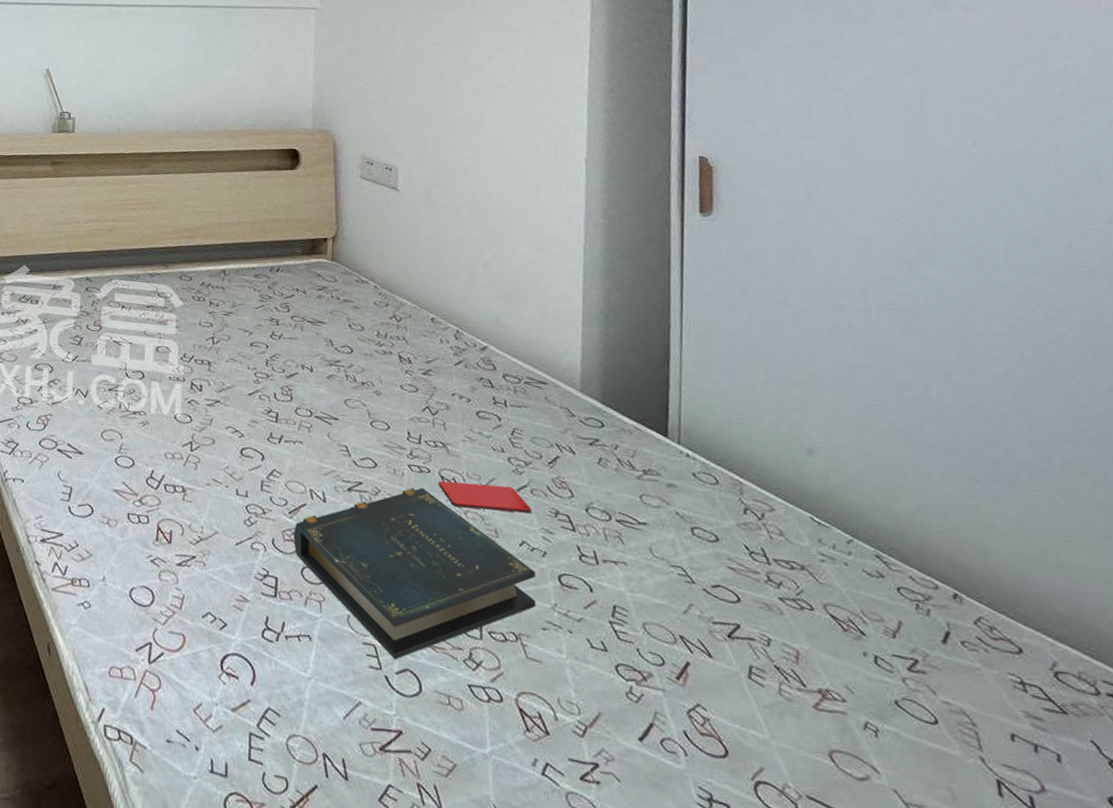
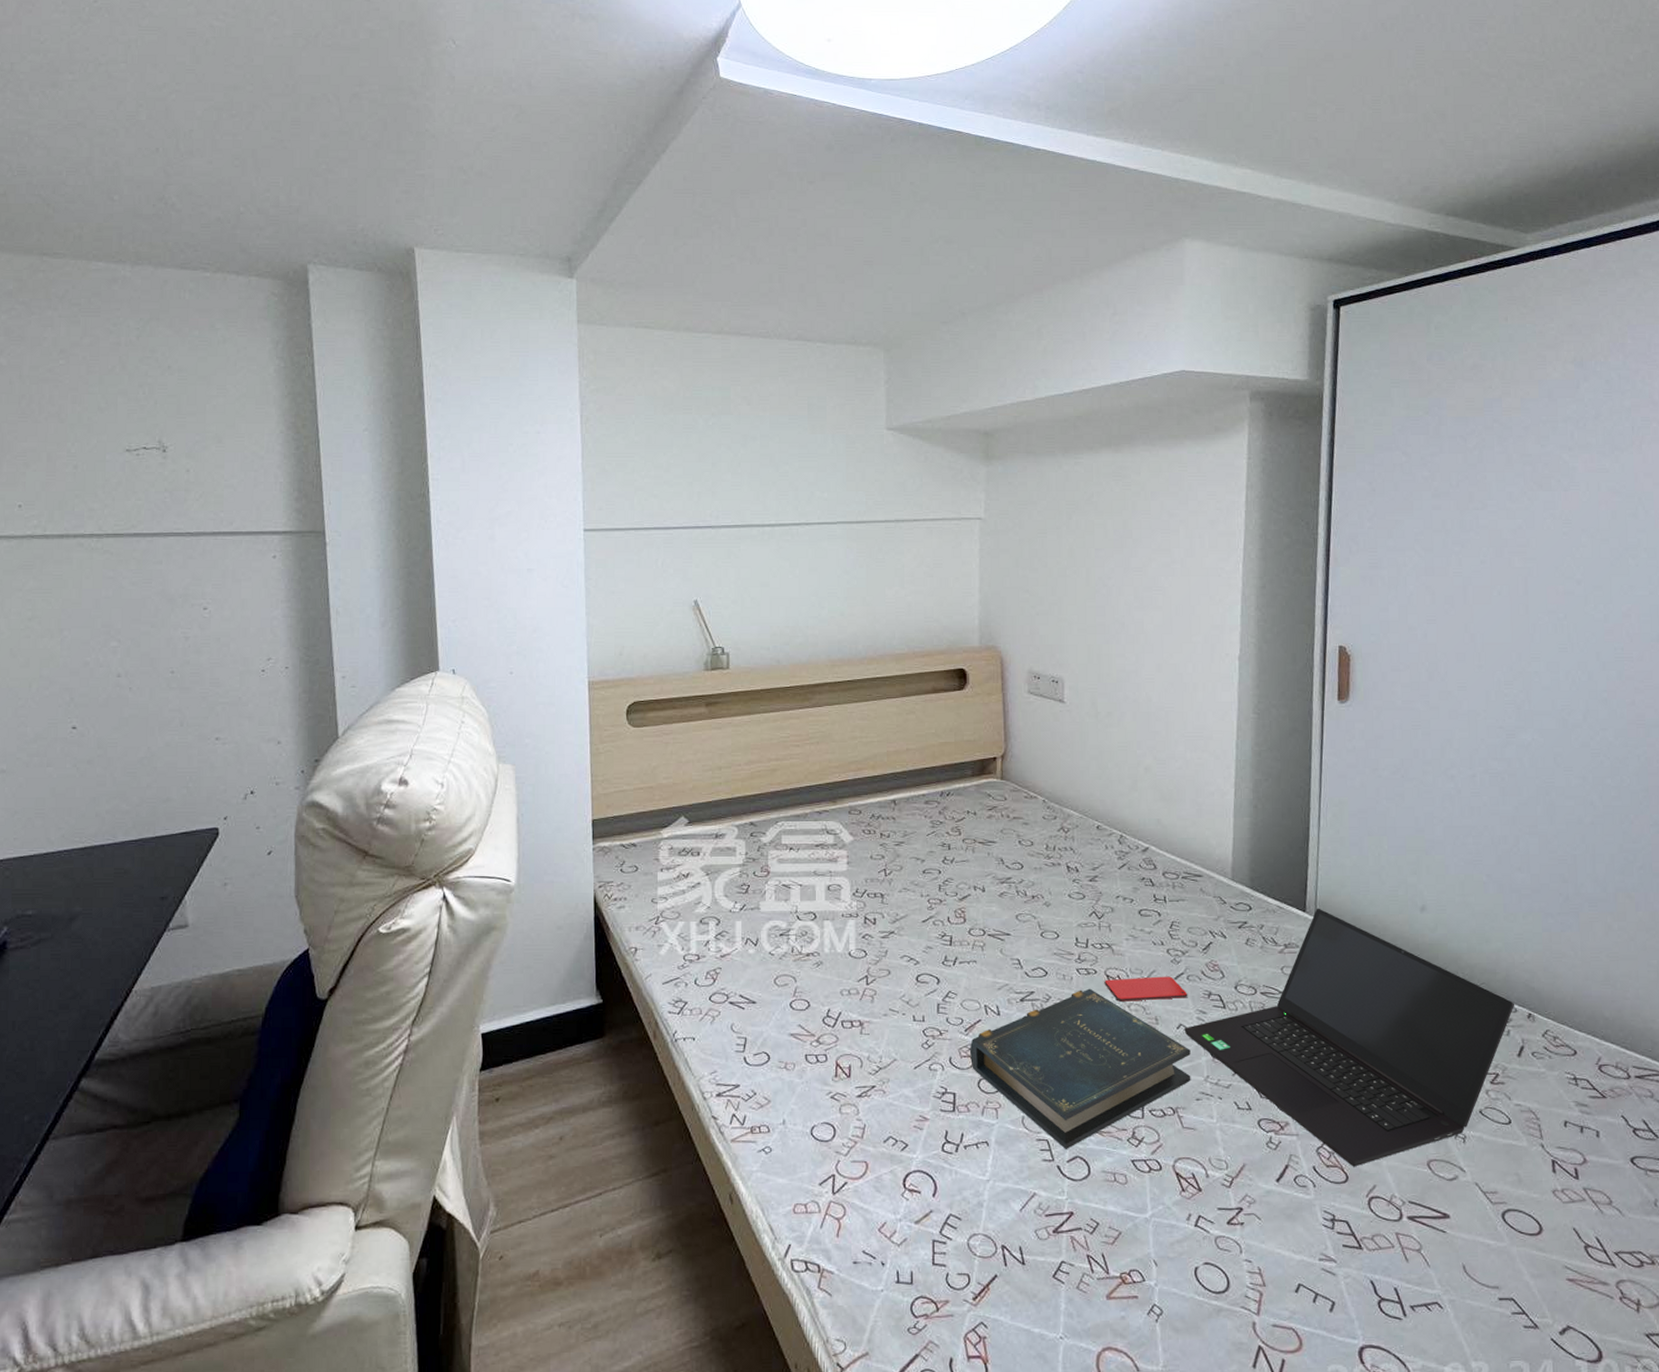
laptop: none [528,434,936,741] -> present [1184,908,1515,1167]

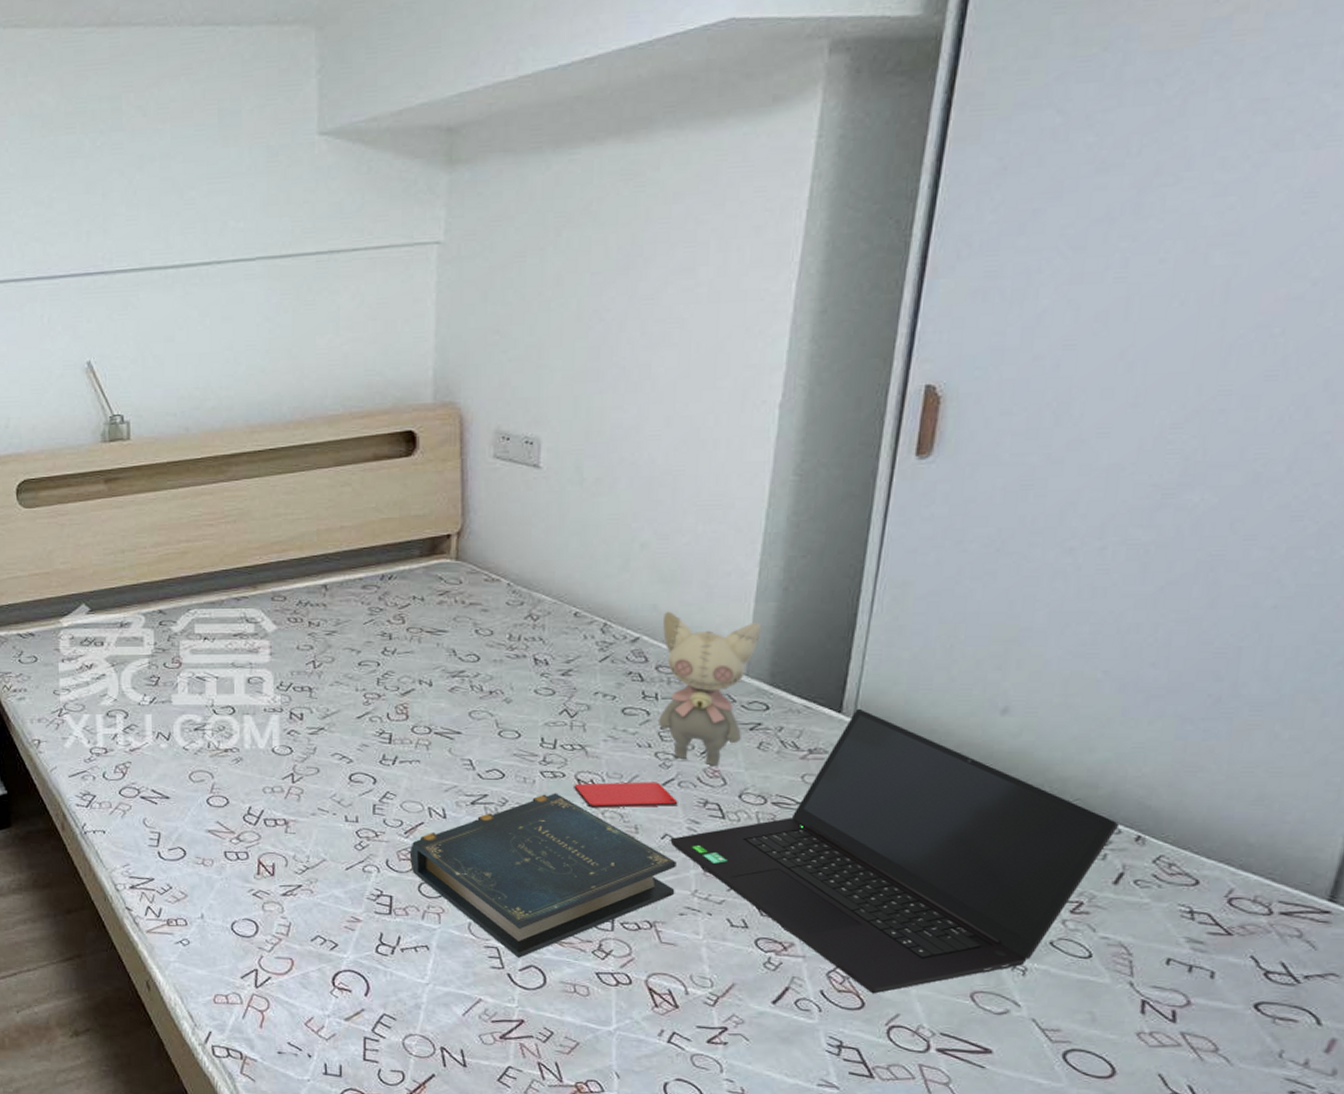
stuffed animal: none [1165,825,1241,961] -> present [657,611,762,766]

